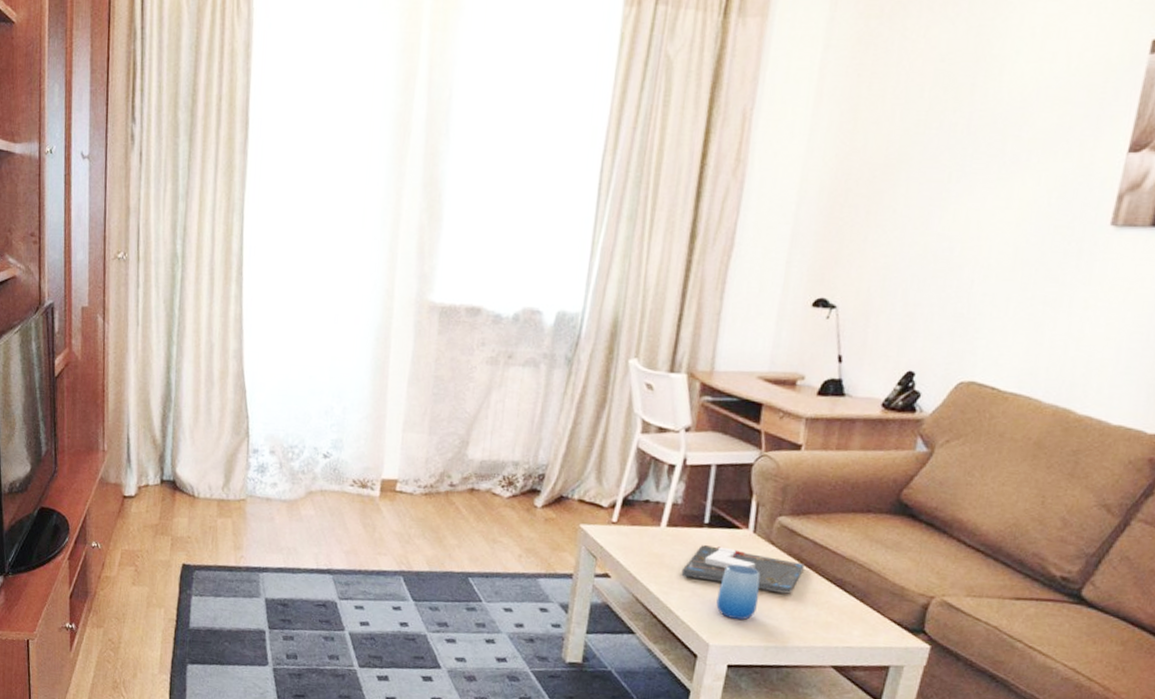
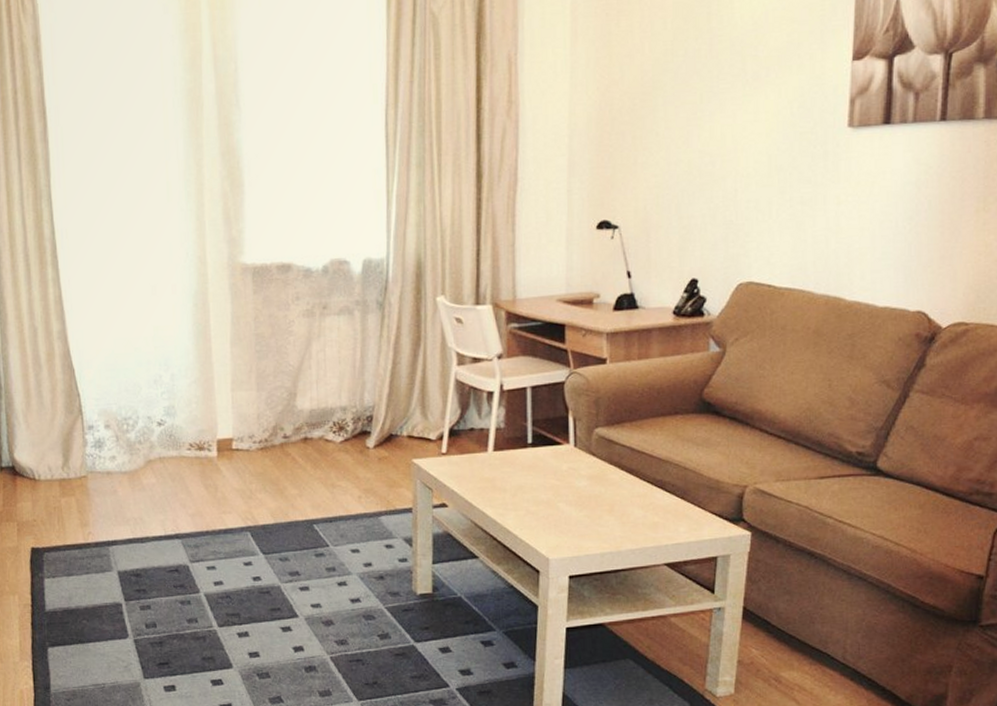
board game: present [681,545,805,594] -> none [513,464,626,501]
cup: present [716,564,760,620] -> none [550,479,589,532]

